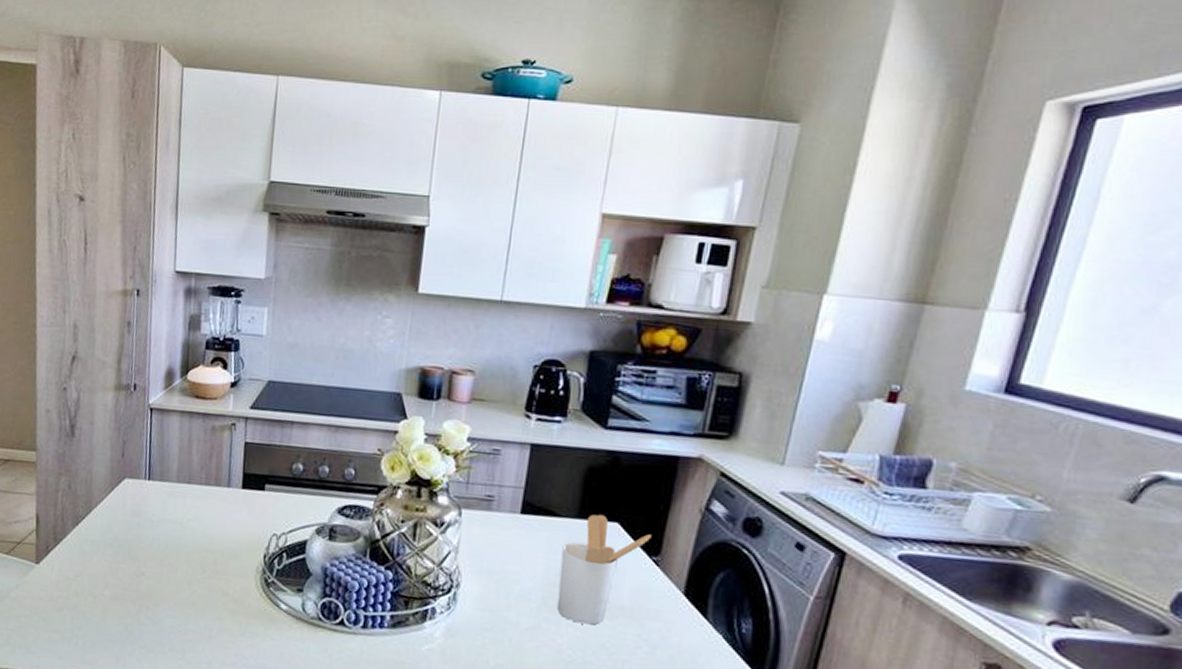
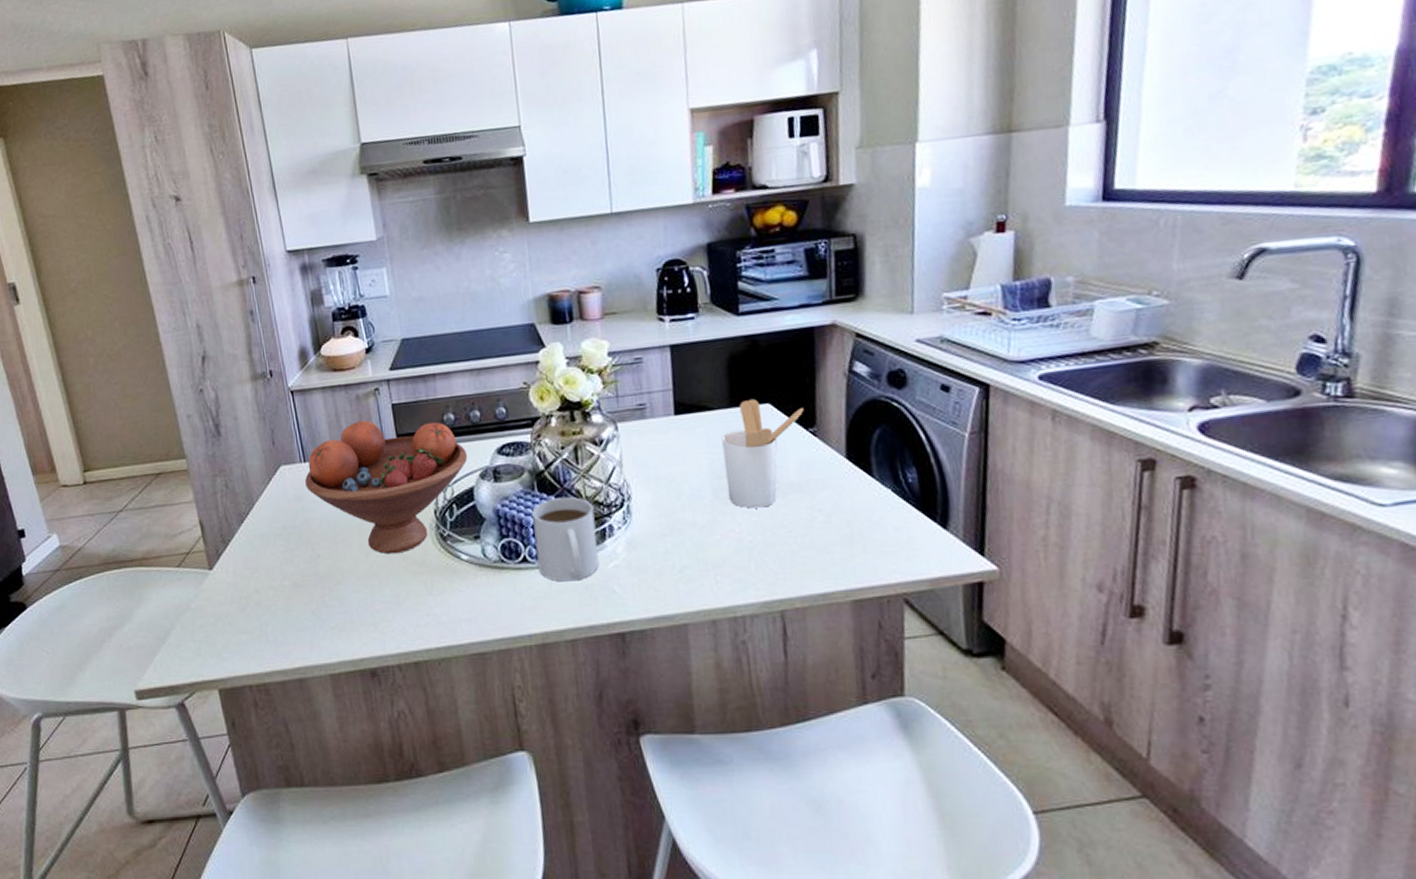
fruit bowl: none [145,451,308,589] -> present [305,420,468,555]
mug: none [353,568,421,655] -> present [532,496,599,582]

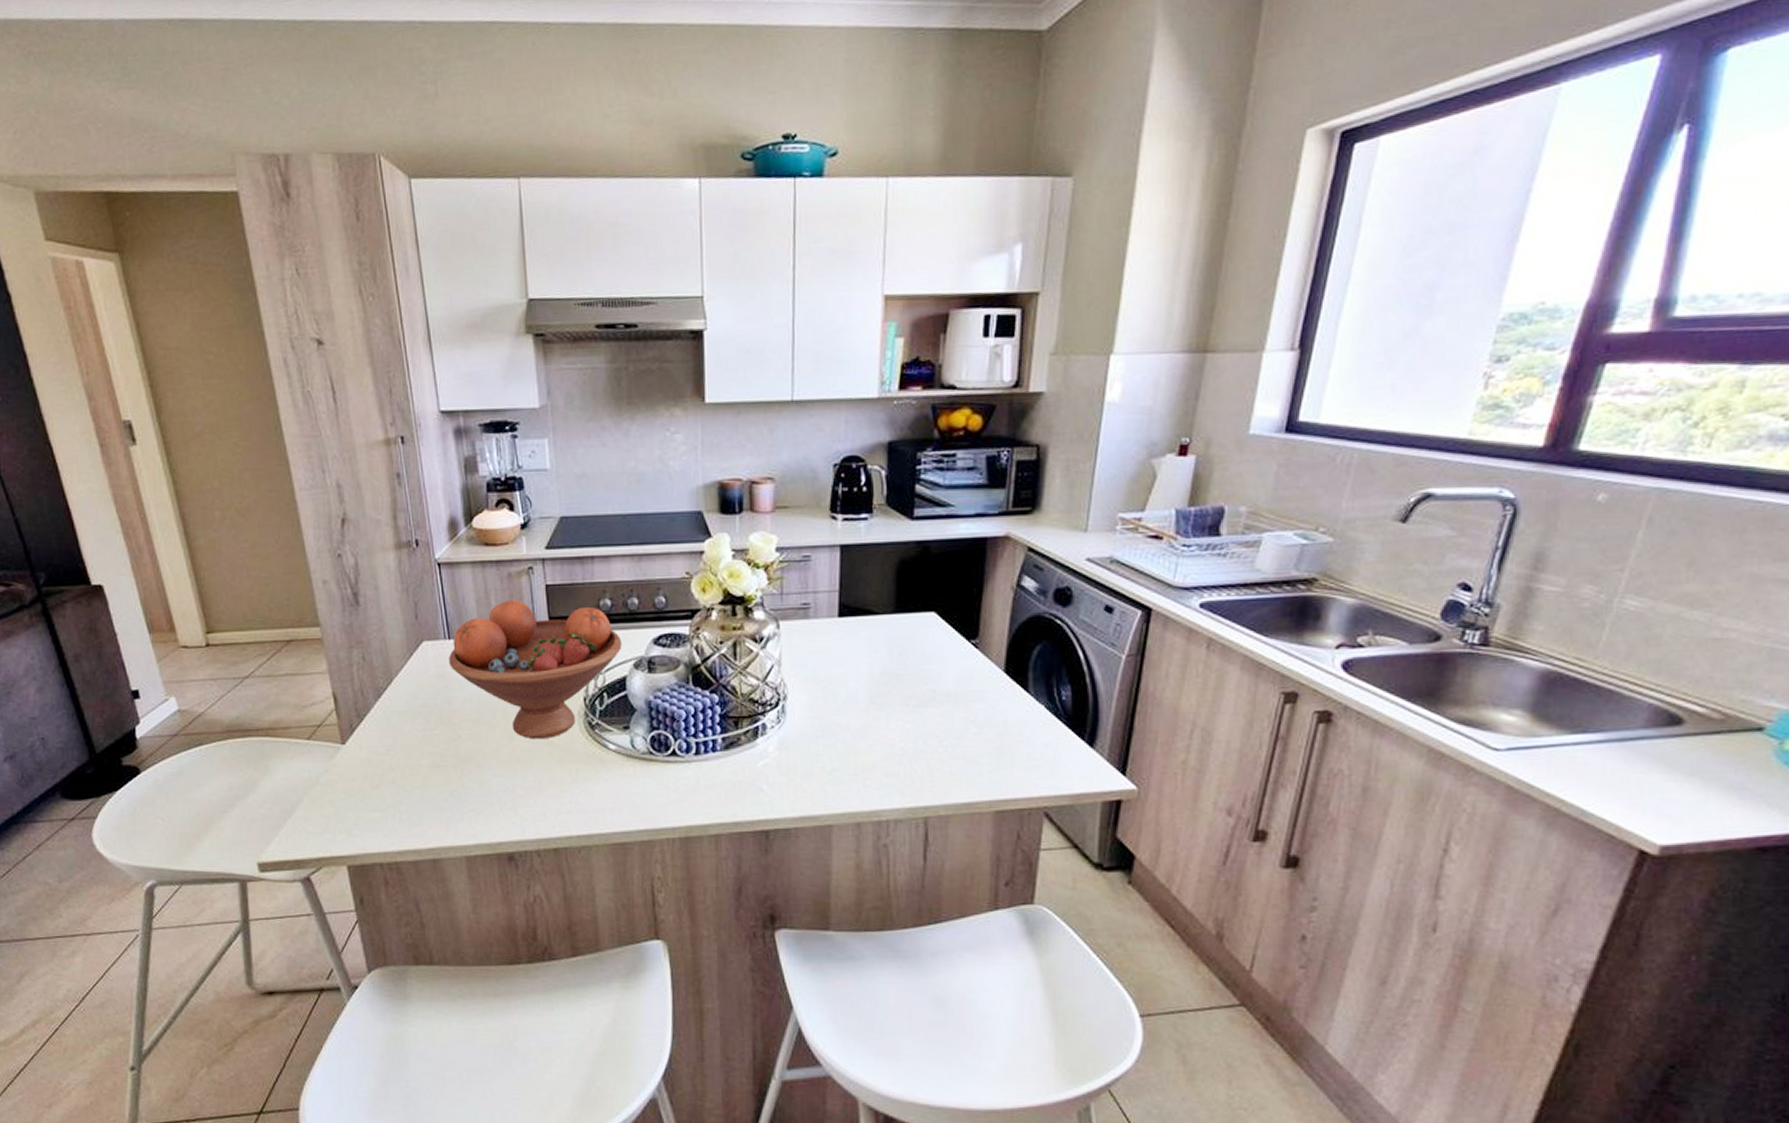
mug: present [532,496,599,582] -> none [685,692,749,777]
utensil holder: present [721,398,804,509] -> none [883,606,968,716]

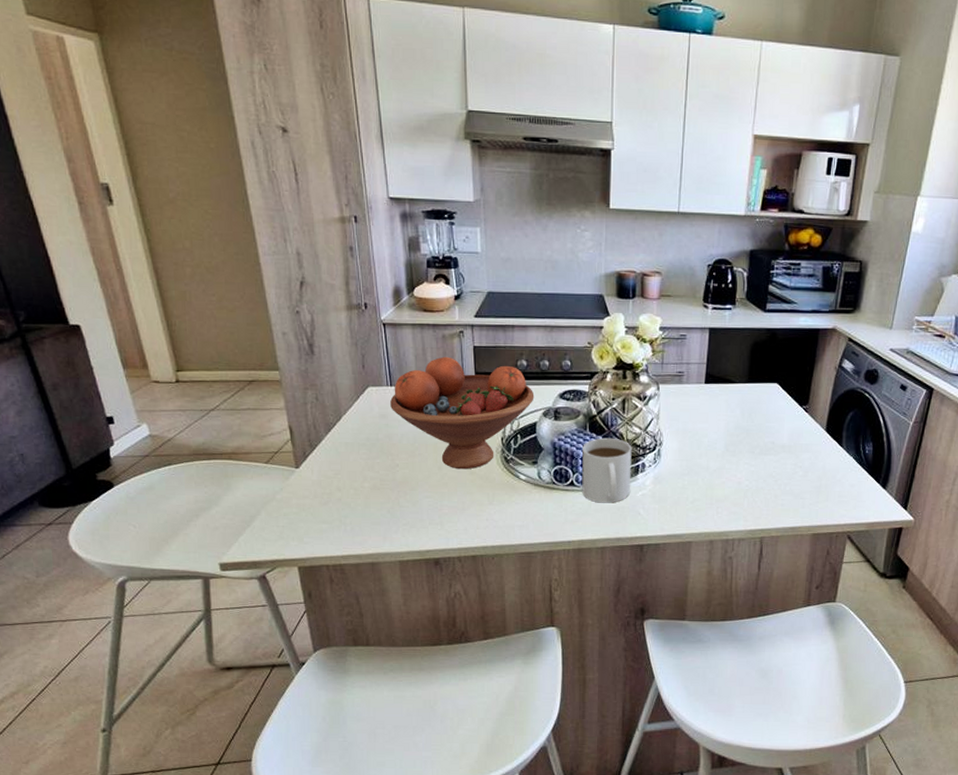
mug: none [685,692,749,777] -> present [582,437,632,503]

